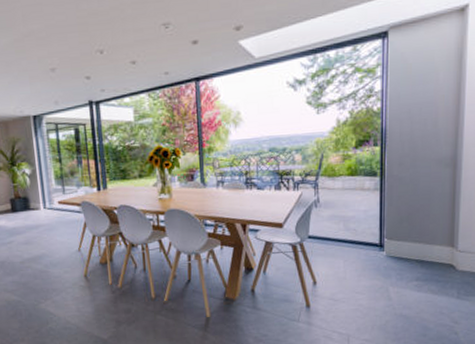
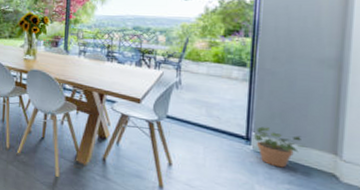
potted plant: none [386,231,430,267] -> present [253,126,307,168]

